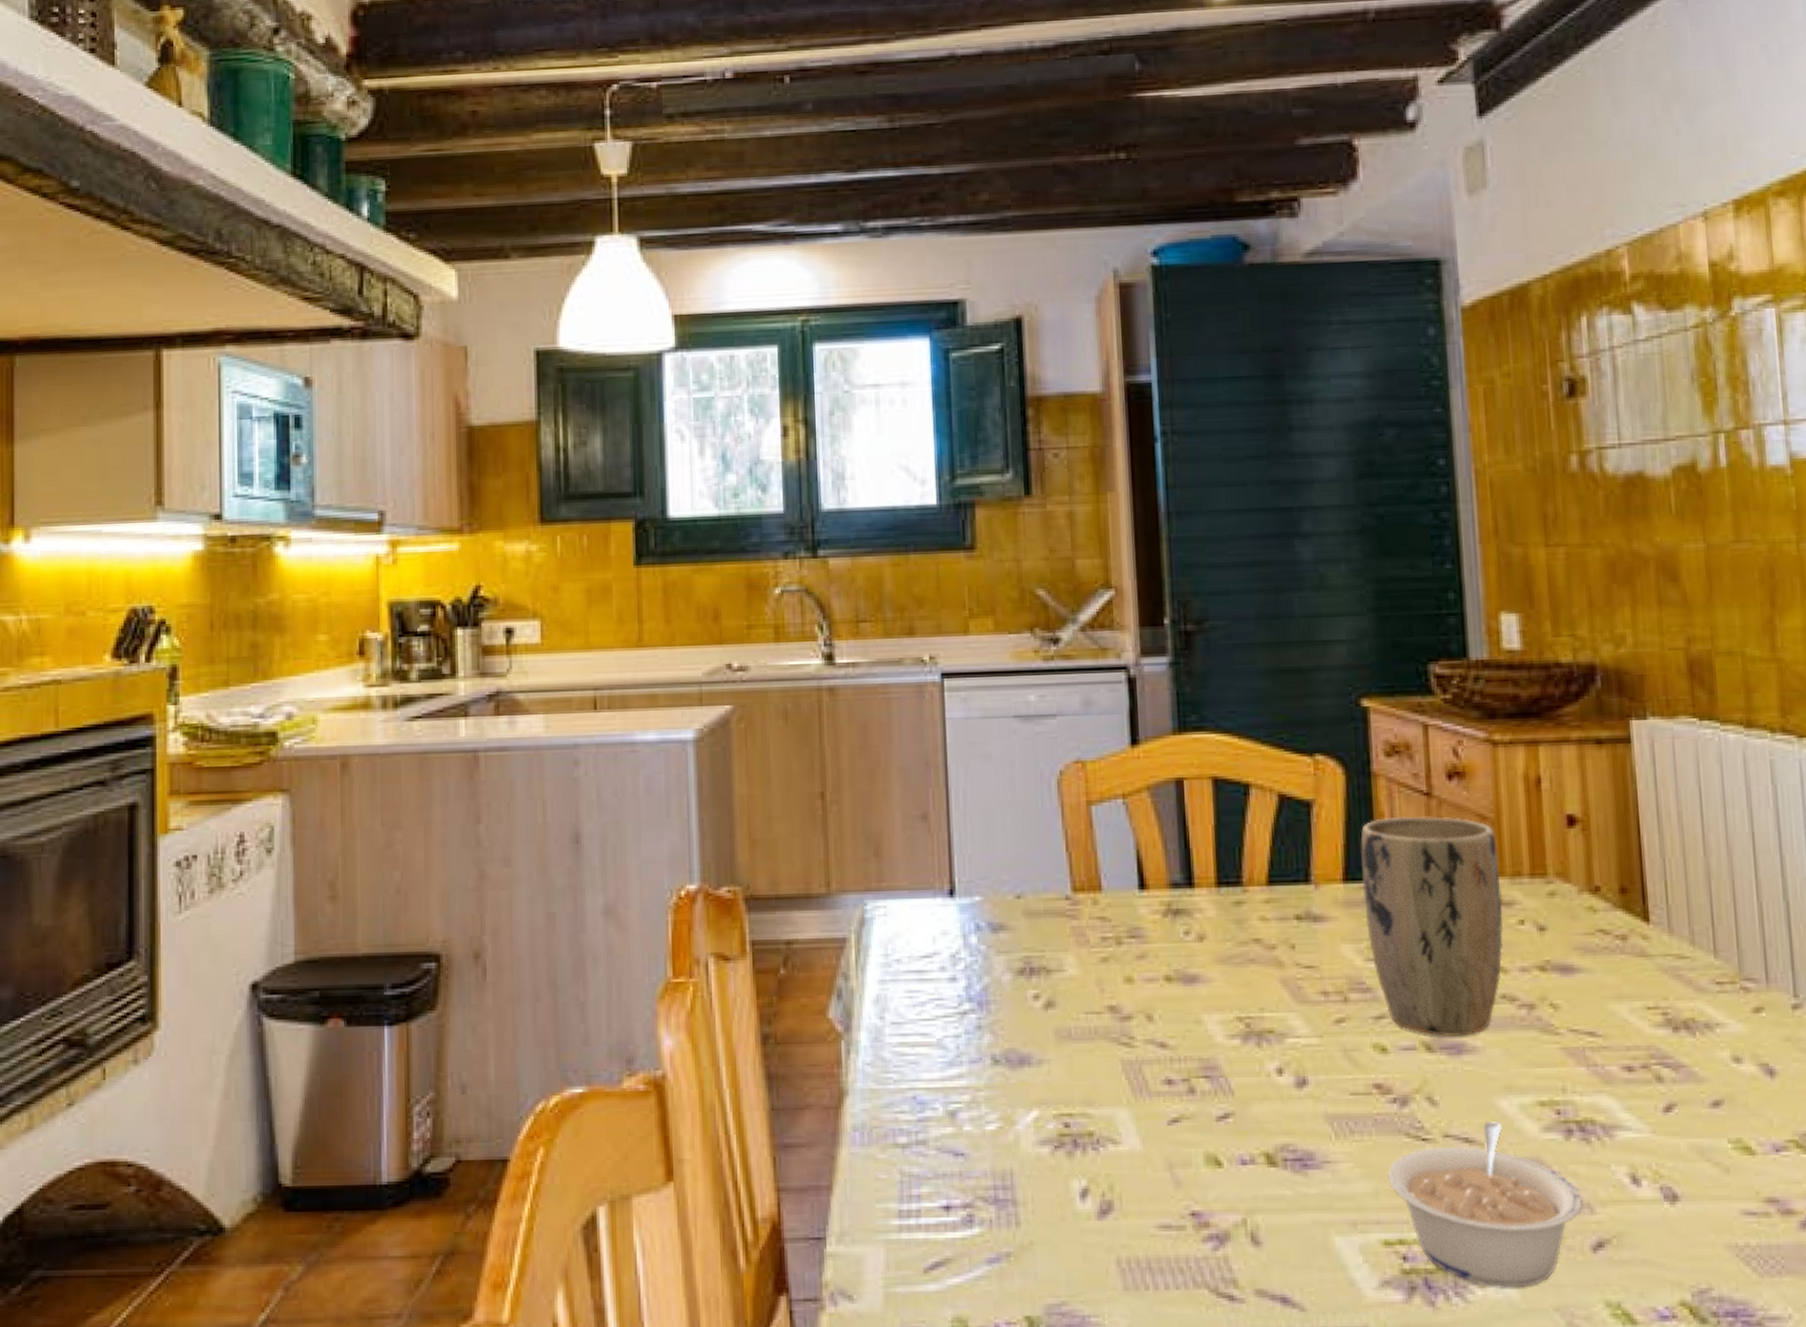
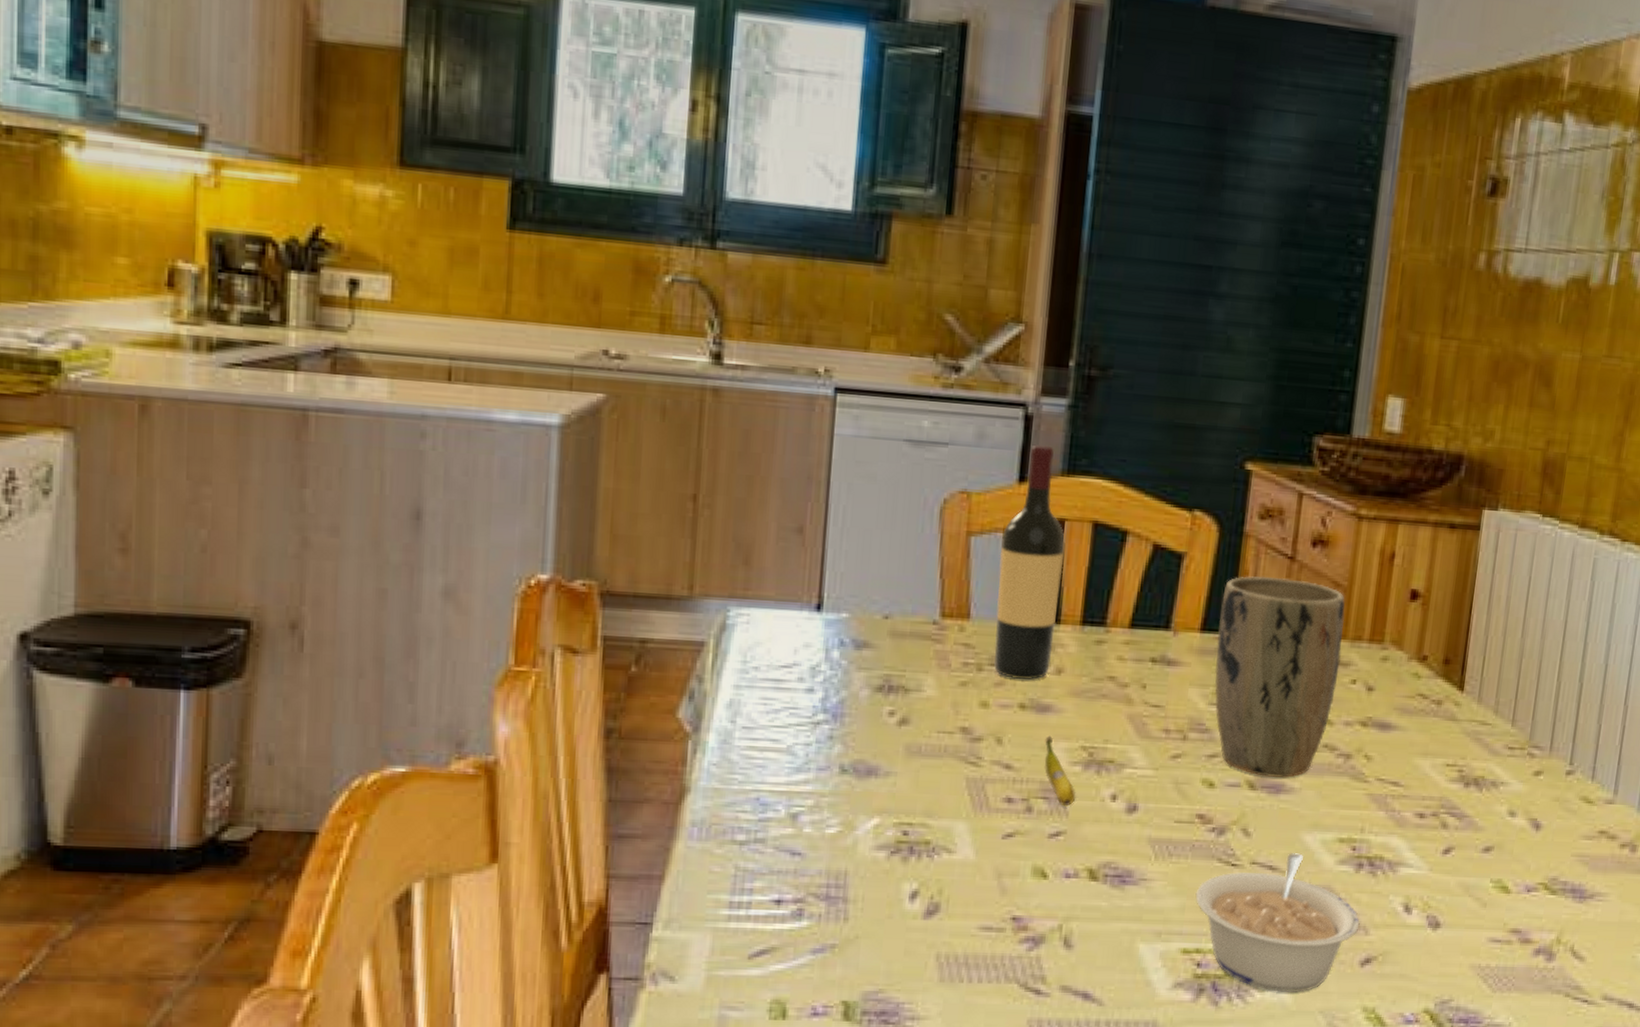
wine bottle: none [1122,705,1192,951] -> present [993,444,1065,680]
fruit: none [1197,1008,1239,1085] -> present [1044,735,1076,807]

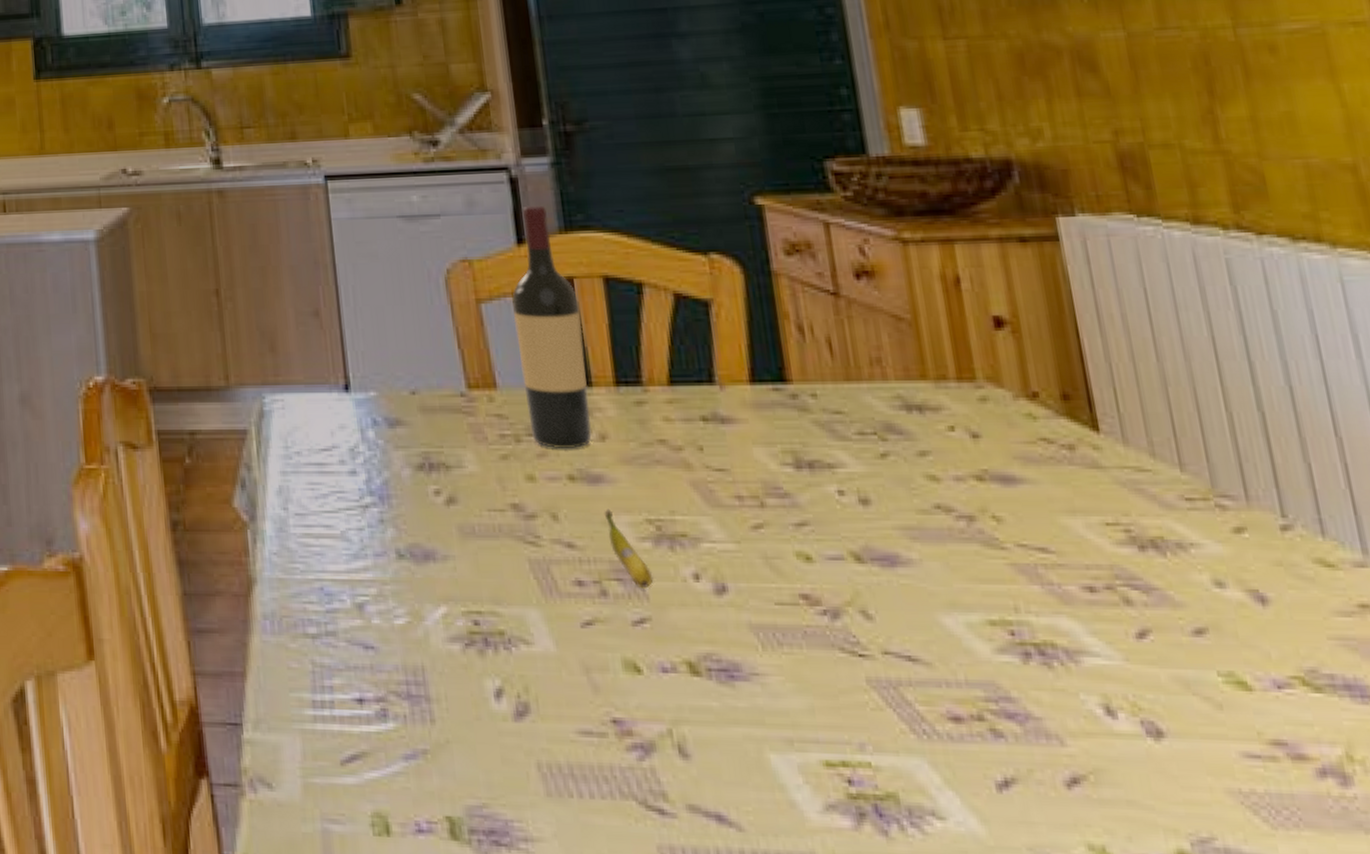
legume: present [1195,853,1360,992] -> none [822,640,1050,821]
plant pot: present [1214,576,1345,779] -> none [765,316,934,548]

